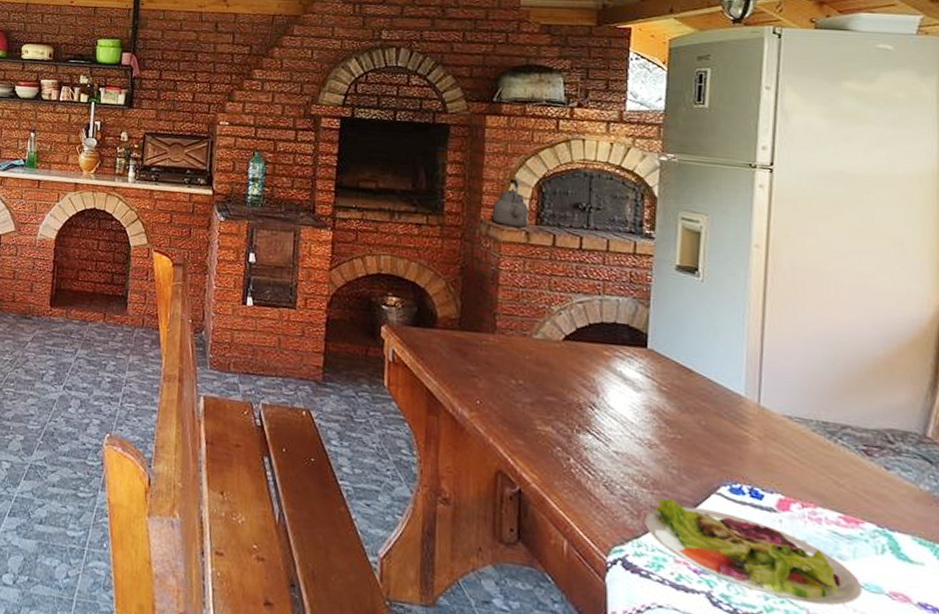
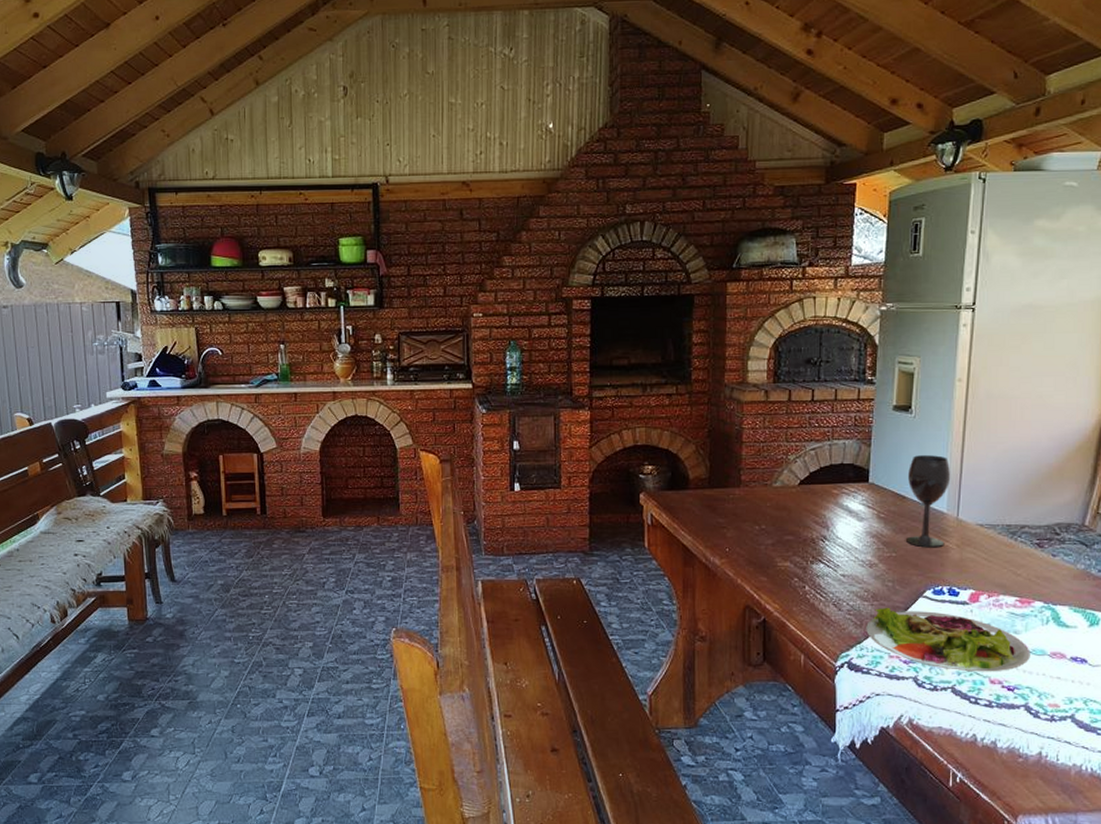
kettle: present [490,178,528,228] -> none [733,341,767,388]
wine glass: none [695,324,749,437] -> present [906,455,951,548]

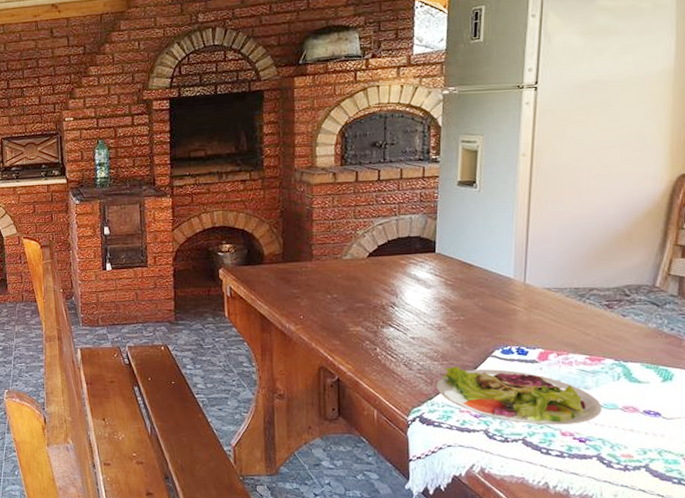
wine glass: present [906,455,951,548] -> none [474,225,517,311]

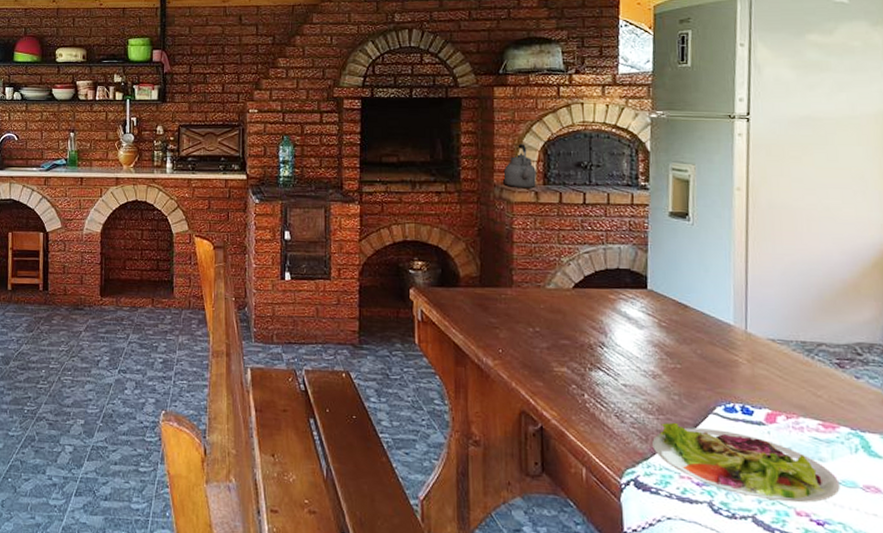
kettle: none [302,129,334,171] -> present [502,144,536,189]

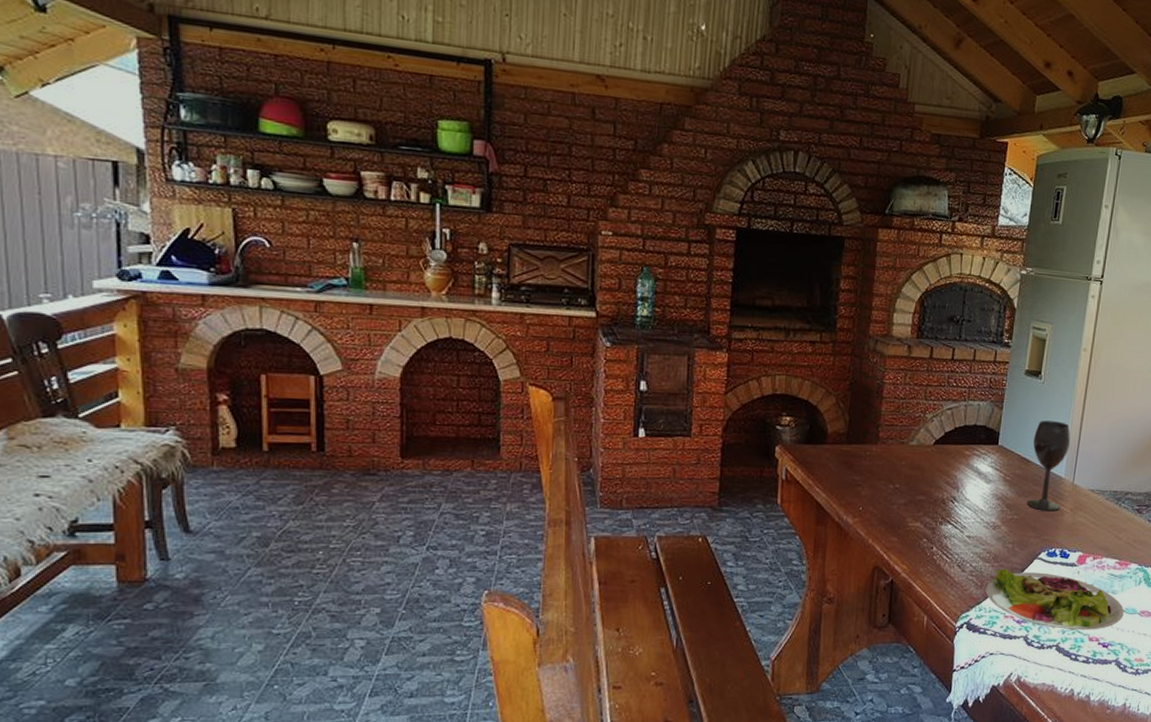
kettle: present [502,144,536,189] -> none [878,293,911,342]
wine glass: none [689,263,736,362] -> present [1027,420,1071,511]

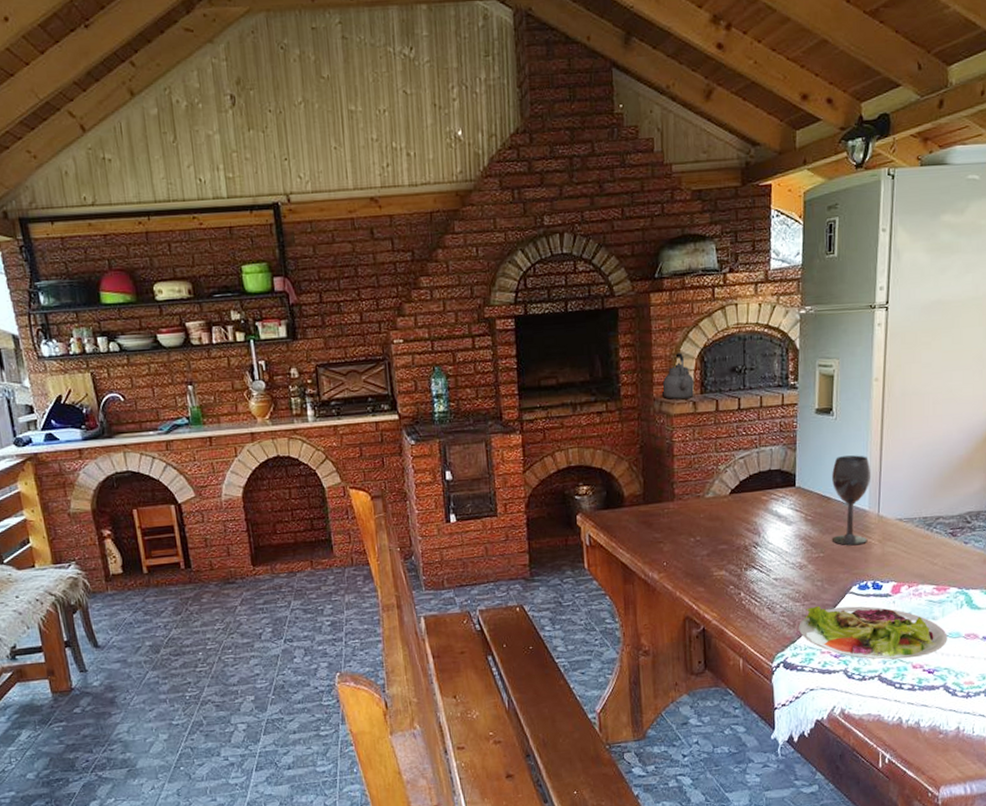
kettle: none [878,293,911,342] -> present [661,353,694,400]

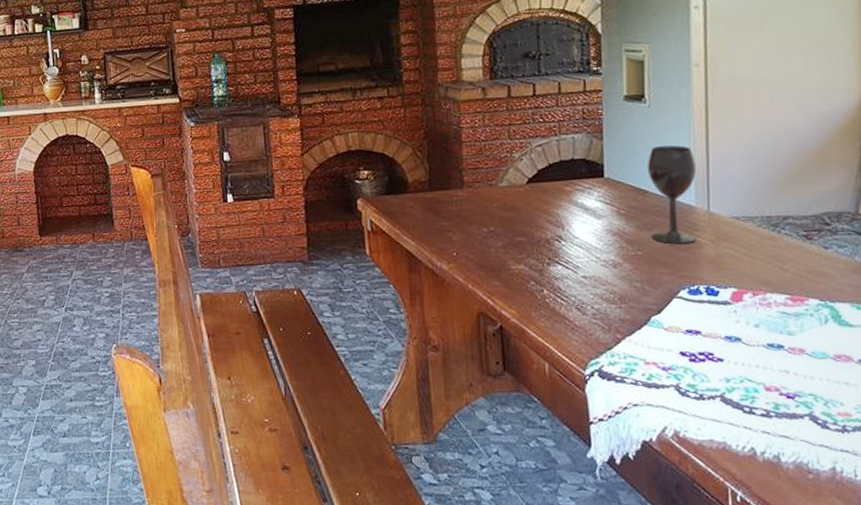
kettle: present [661,353,694,400] -> none [446,39,483,86]
salad plate: present [799,605,947,660] -> none [615,309,810,378]

